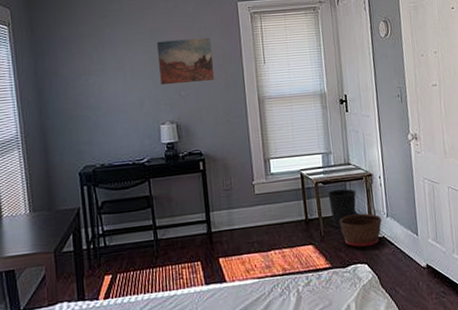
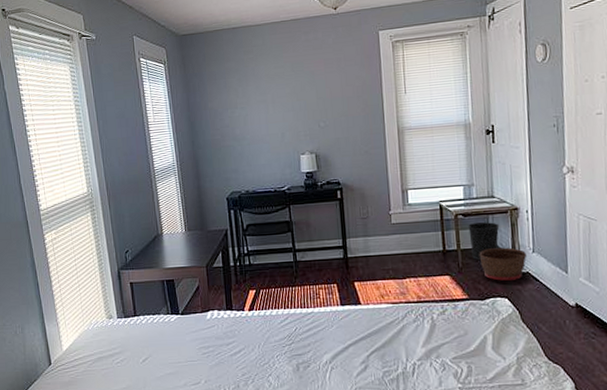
wall art: present [156,38,215,86] -> none [297,69,354,117]

